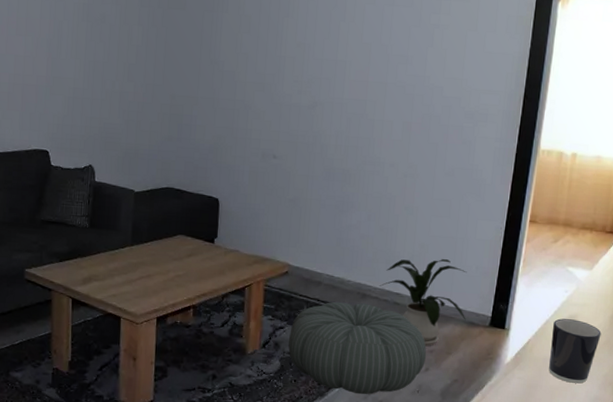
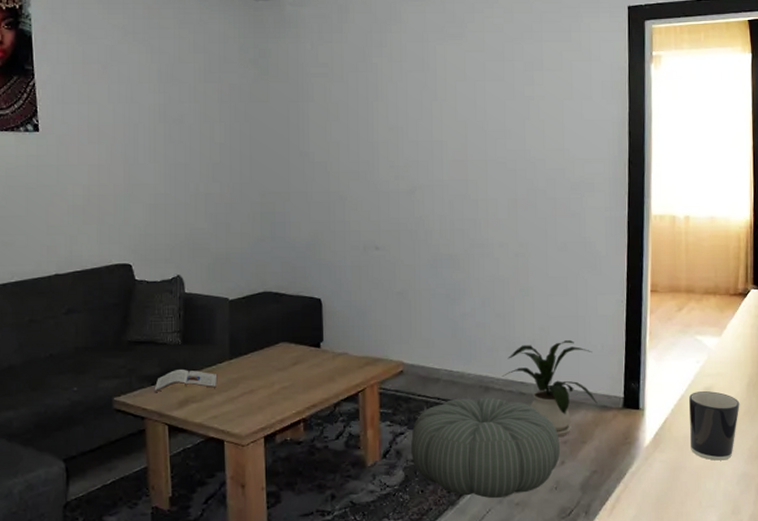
magazine: none [61,250,119,270] -> present [154,369,218,393]

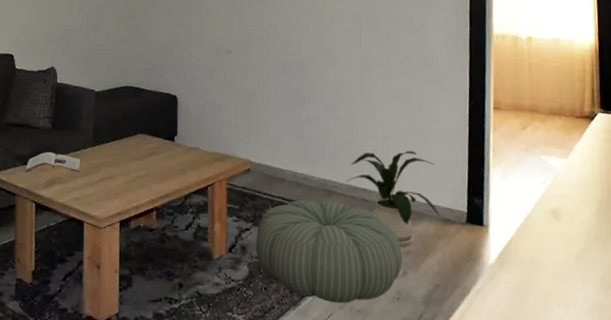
mug: present [689,391,740,461] -> none [535,213,590,287]

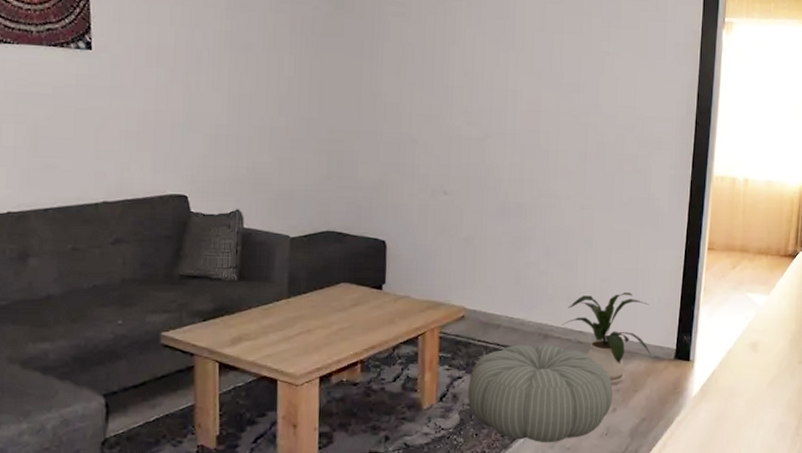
magazine: present [25,152,81,172] -> none [205,306,274,329]

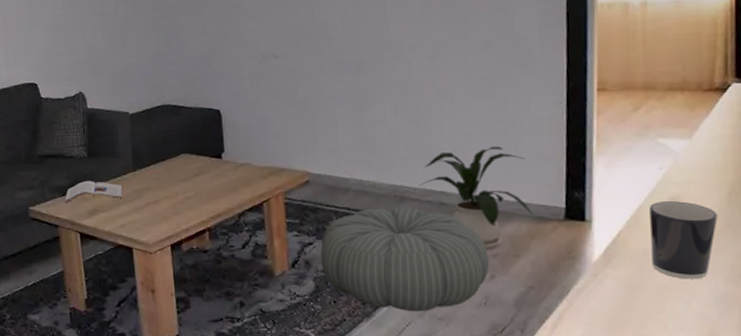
magazine: none [205,306,274,329] -> present [65,181,123,203]
mug: none [735,346,782,411] -> present [650,201,718,279]

